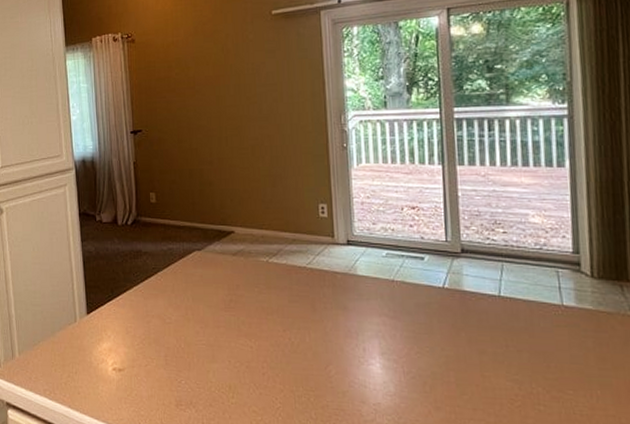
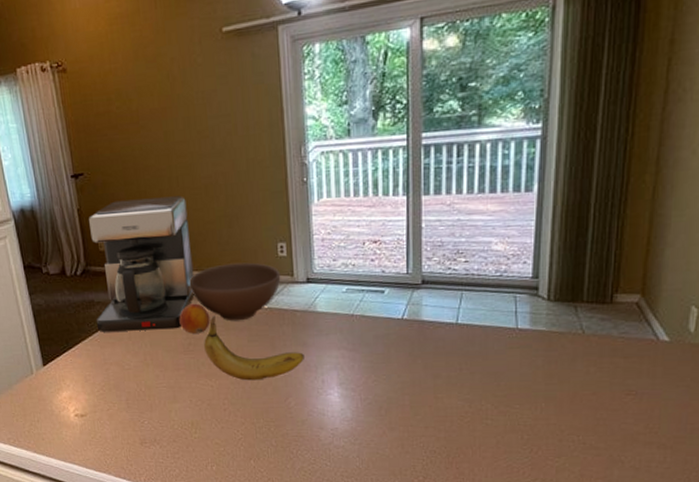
coffee maker: none [142,154,238,284] -> present [89,196,195,332]
fruit: none [222,259,252,290] -> present [179,303,210,334]
bowl: none [233,221,322,280] -> present [189,262,281,321]
fruit: none [245,273,345,344] -> present [204,315,304,381]

